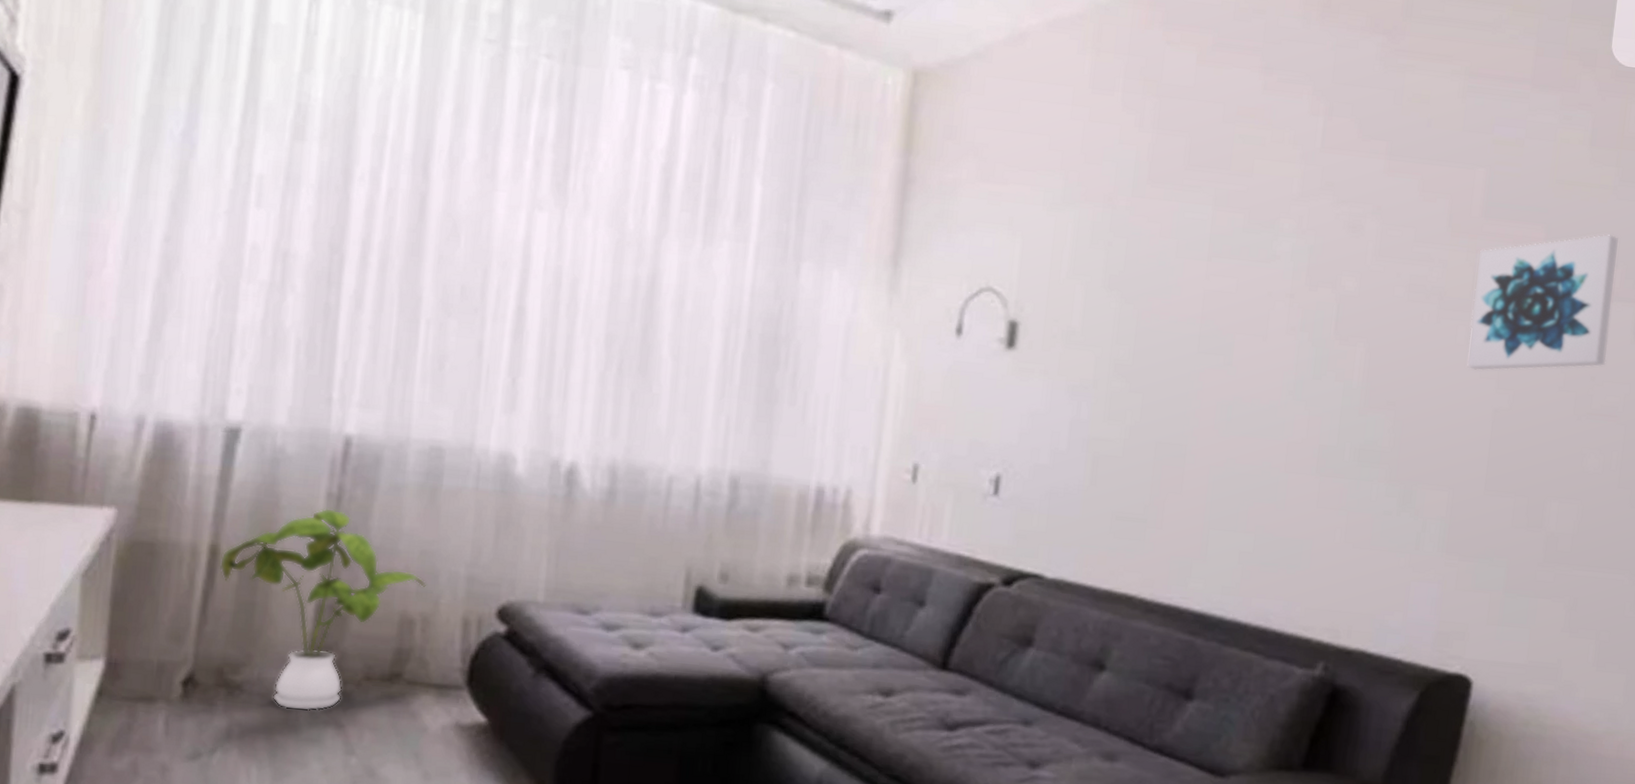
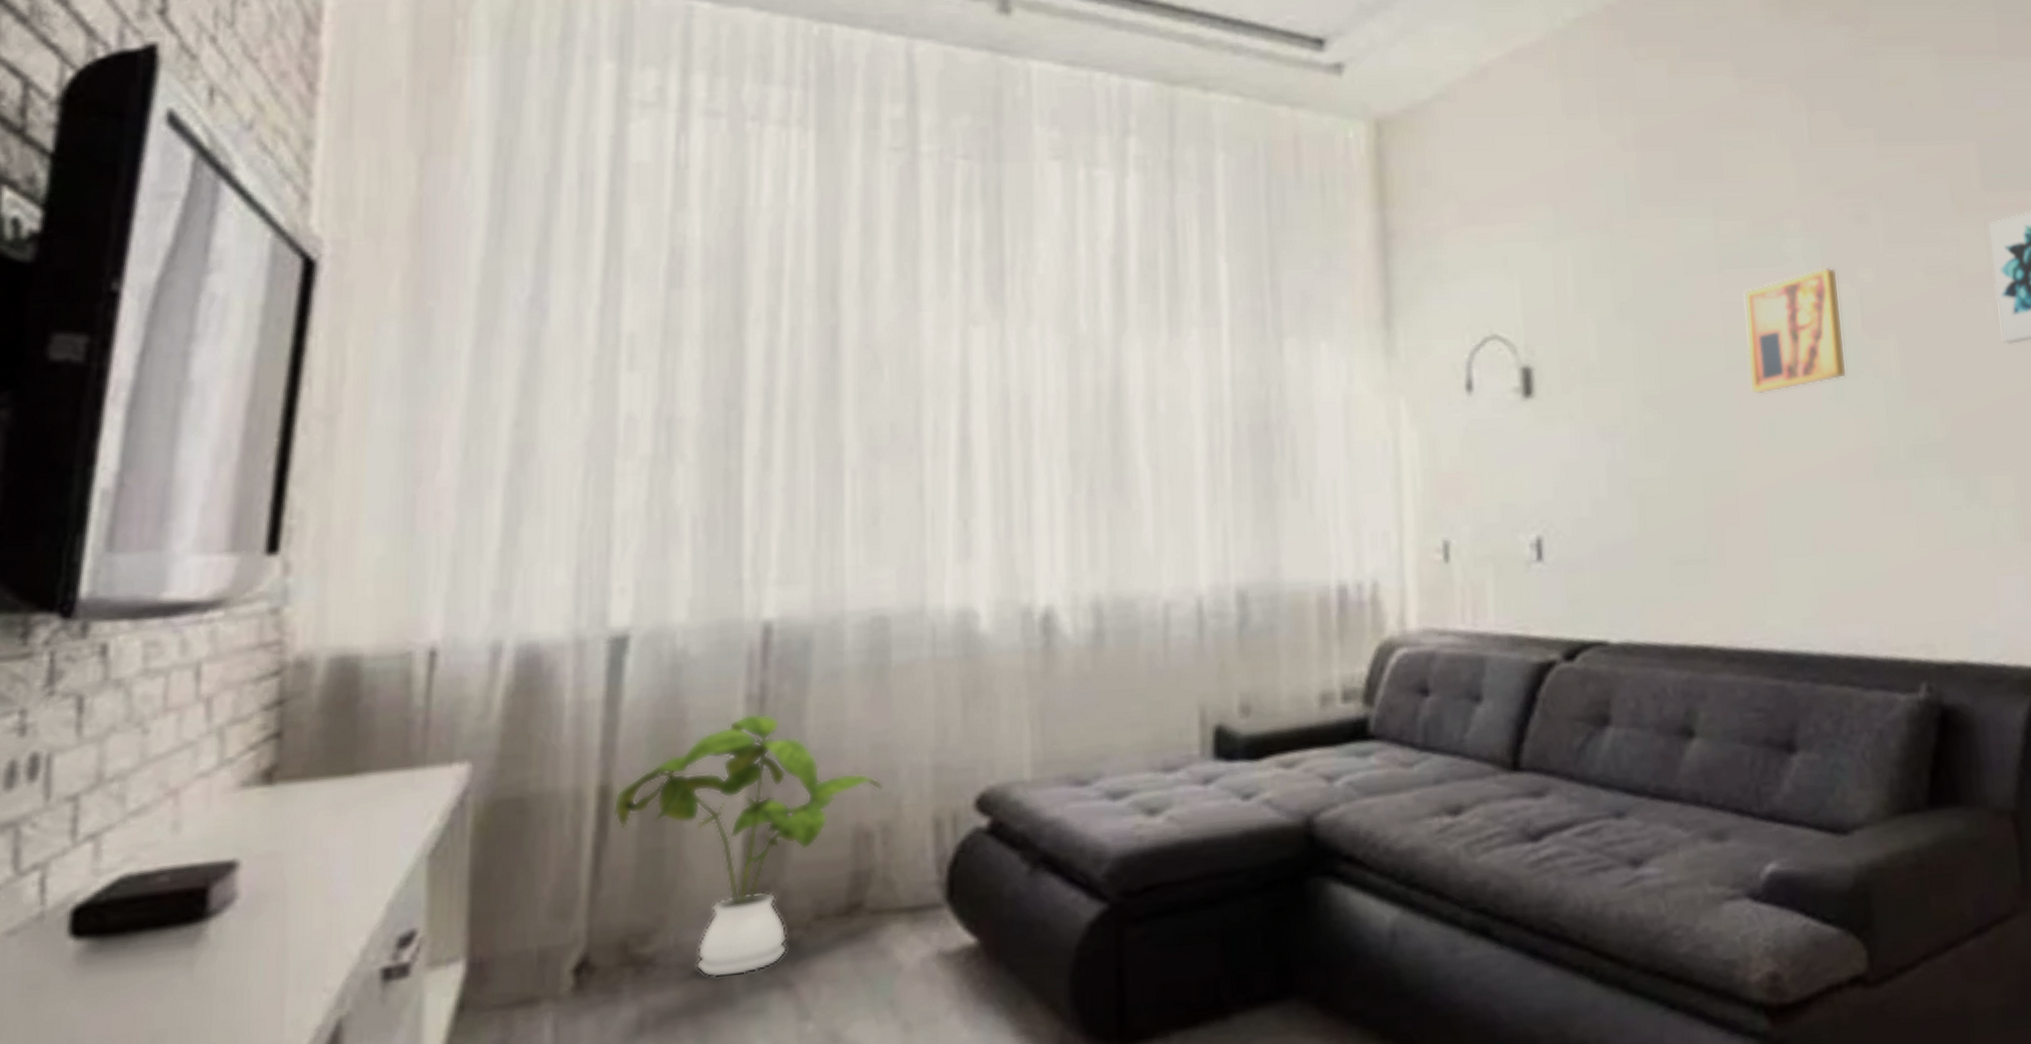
wall art: none [1216,270,1321,380] -> present [1742,267,1848,394]

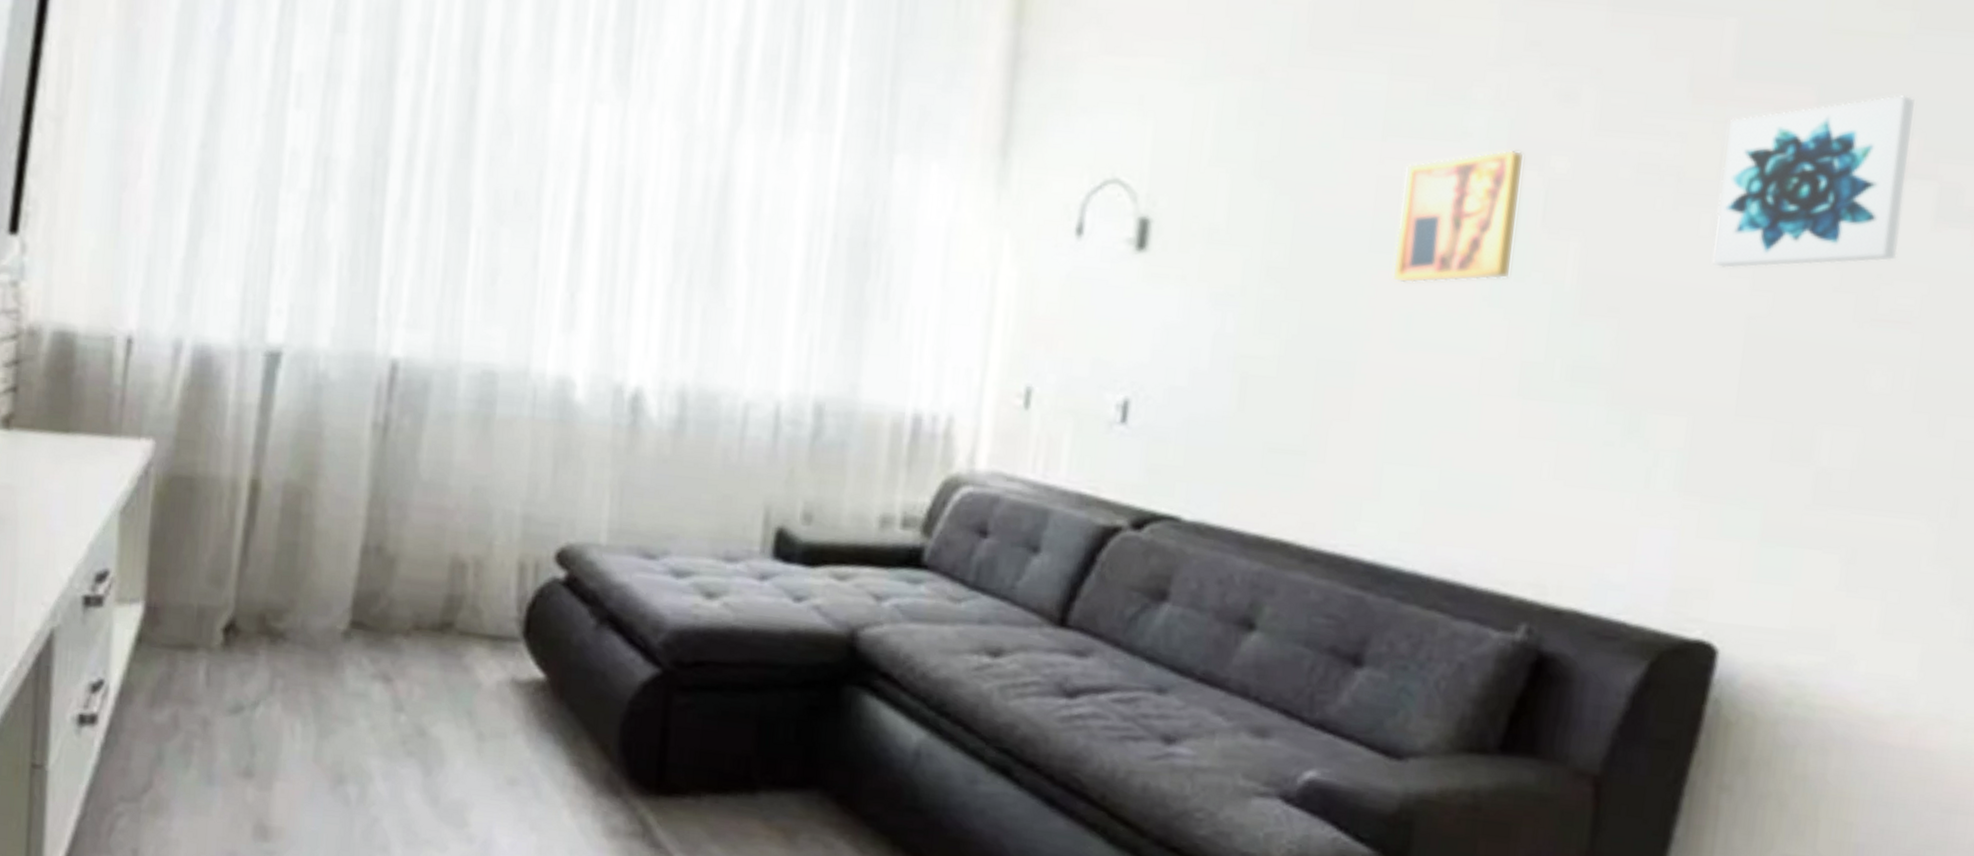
house plant: present [613,713,883,978] -> none [260,439,479,663]

